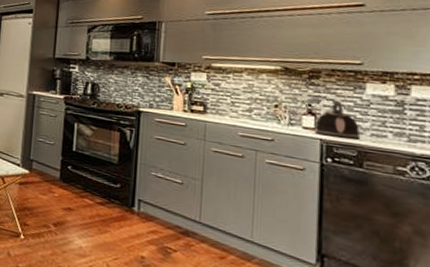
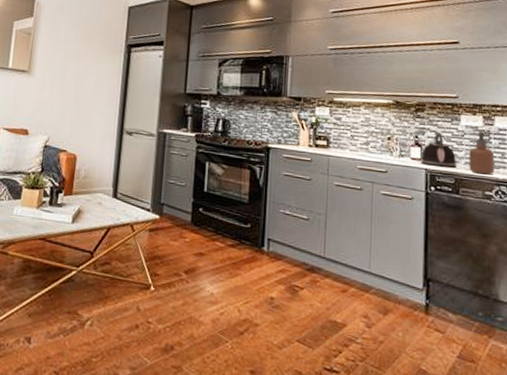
soap dispenser: none [376,100,410,149] -> present [469,131,495,175]

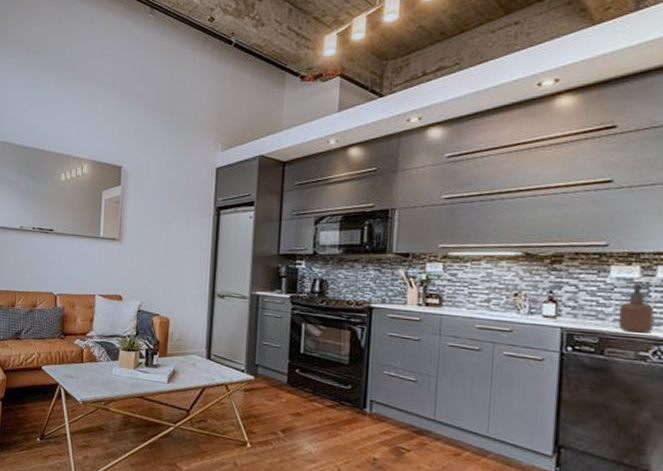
kettle: present [420,131,457,169] -> none [555,285,603,327]

